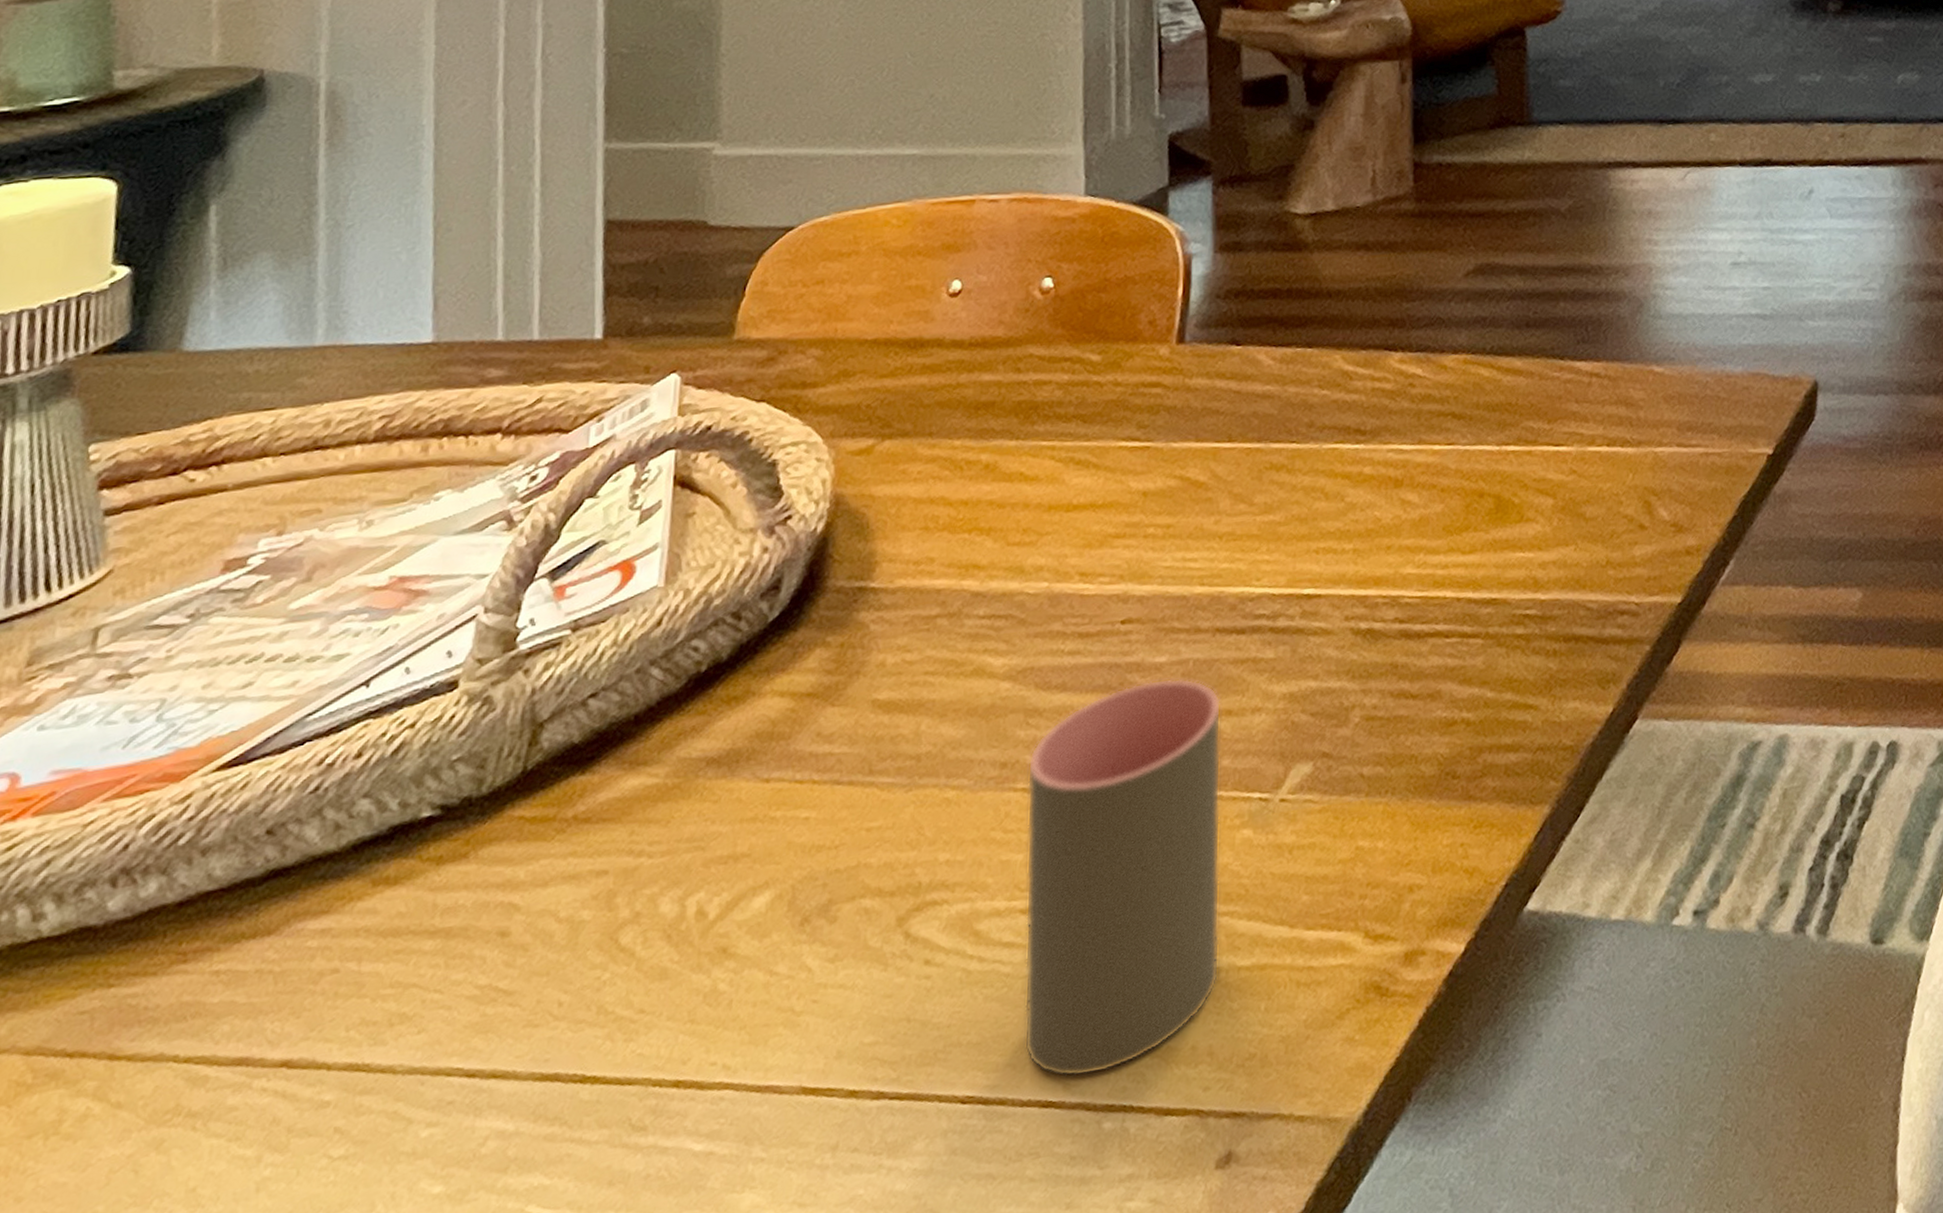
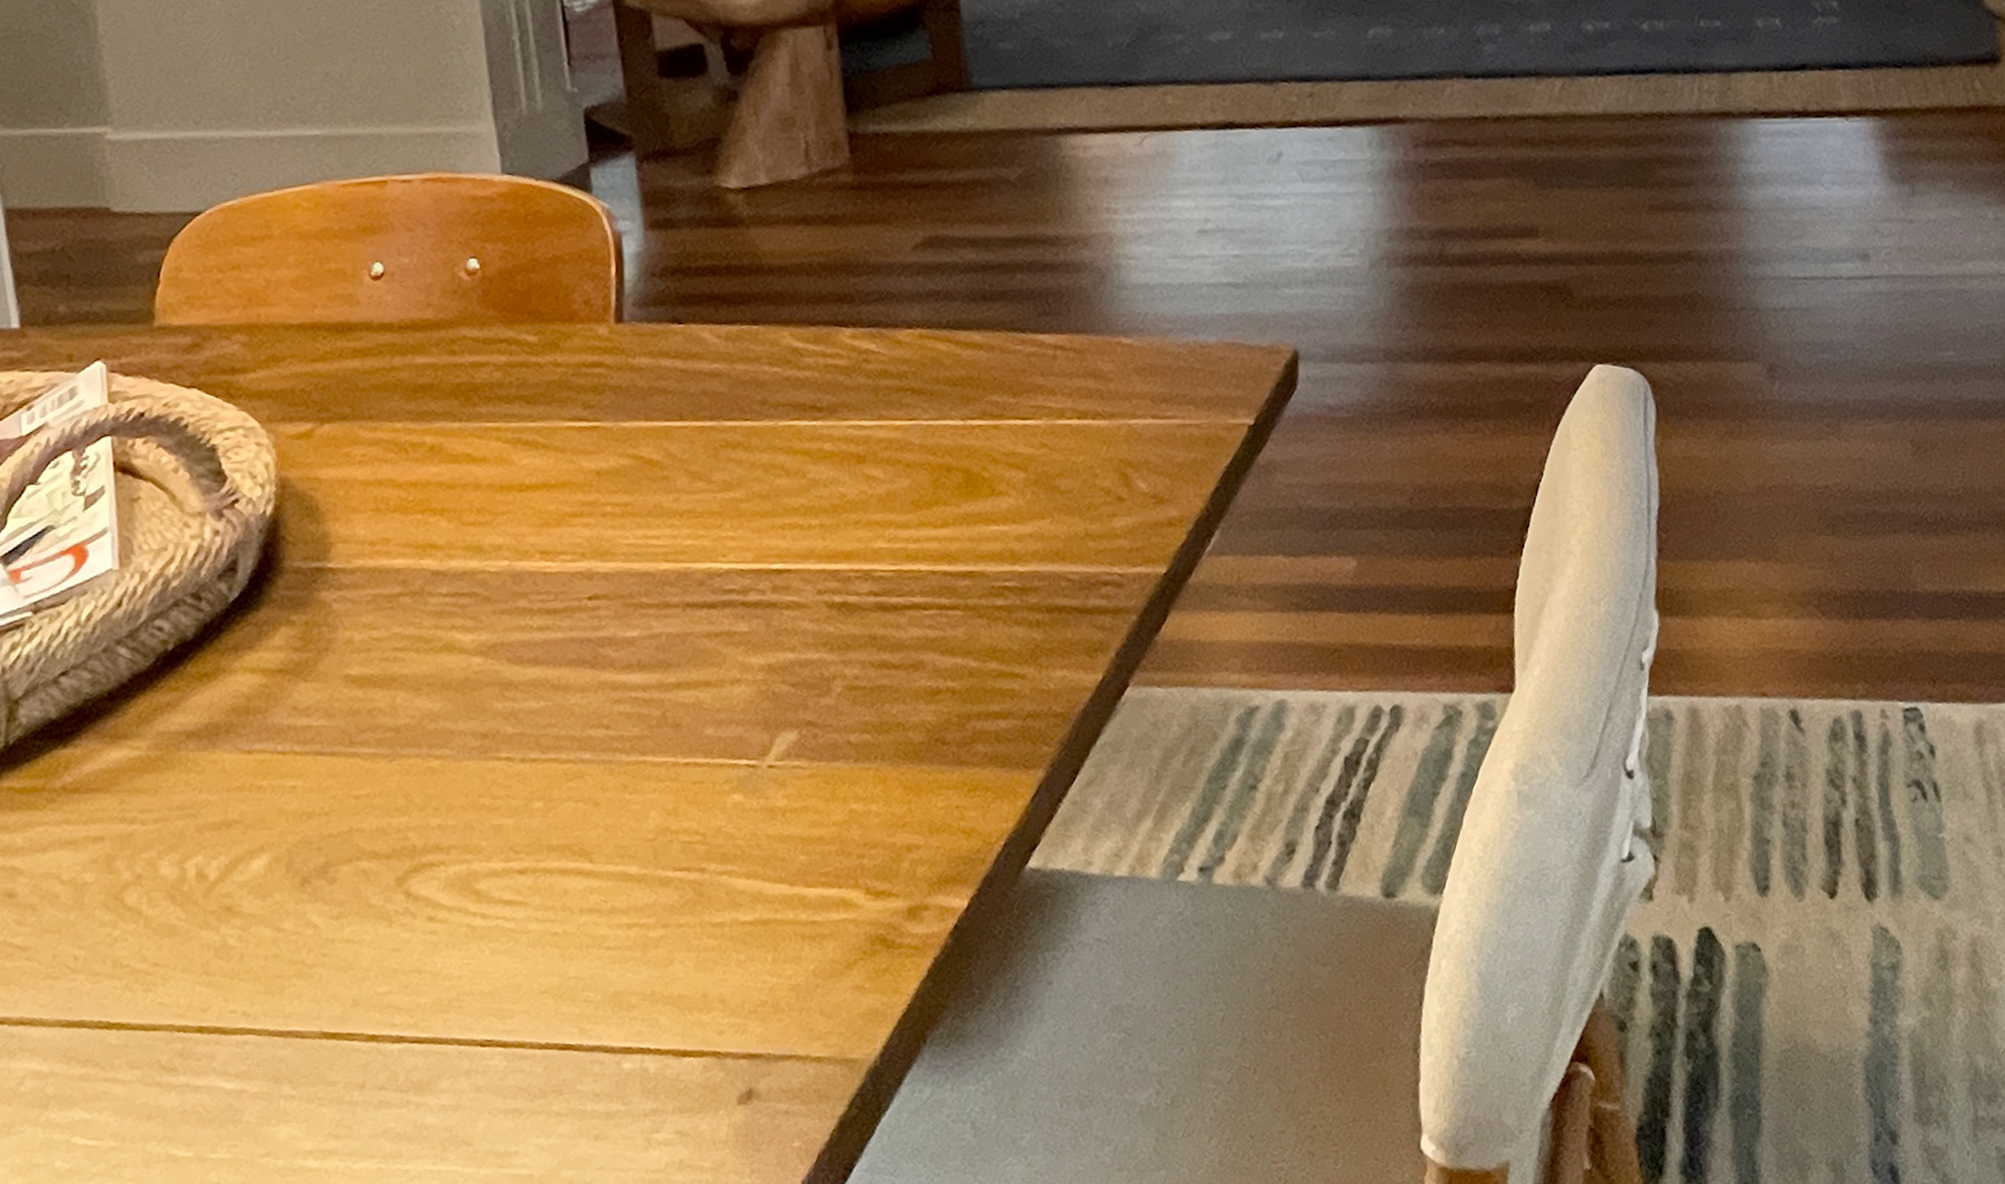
cup: present [1024,678,1222,1077] -> none [509,651,723,1023]

